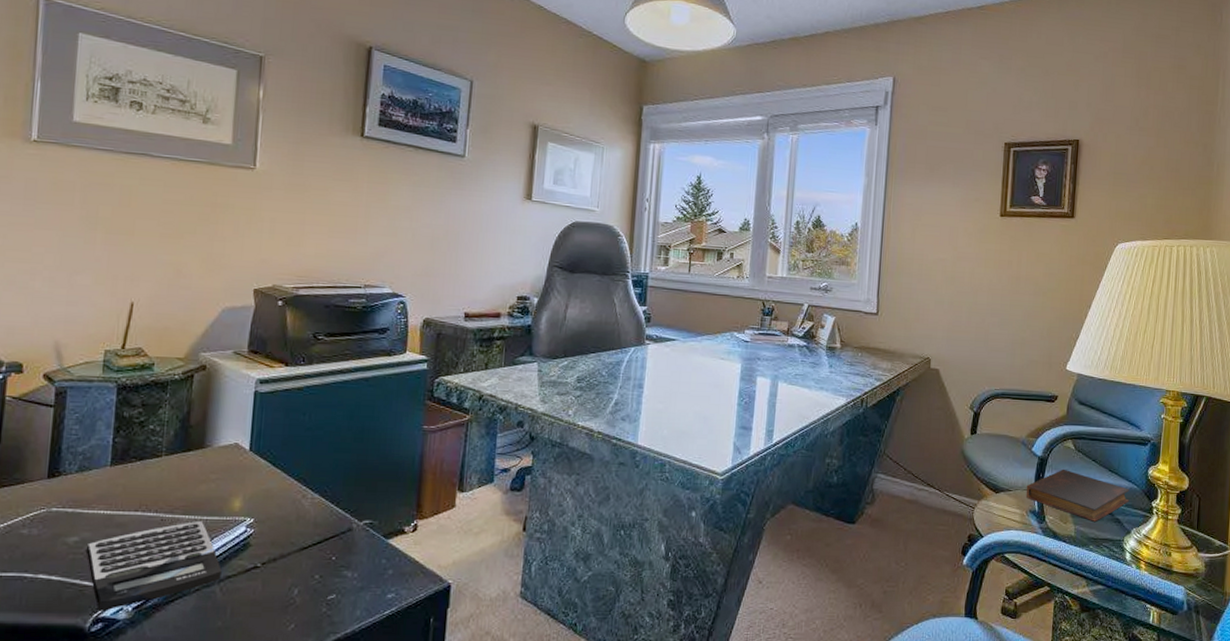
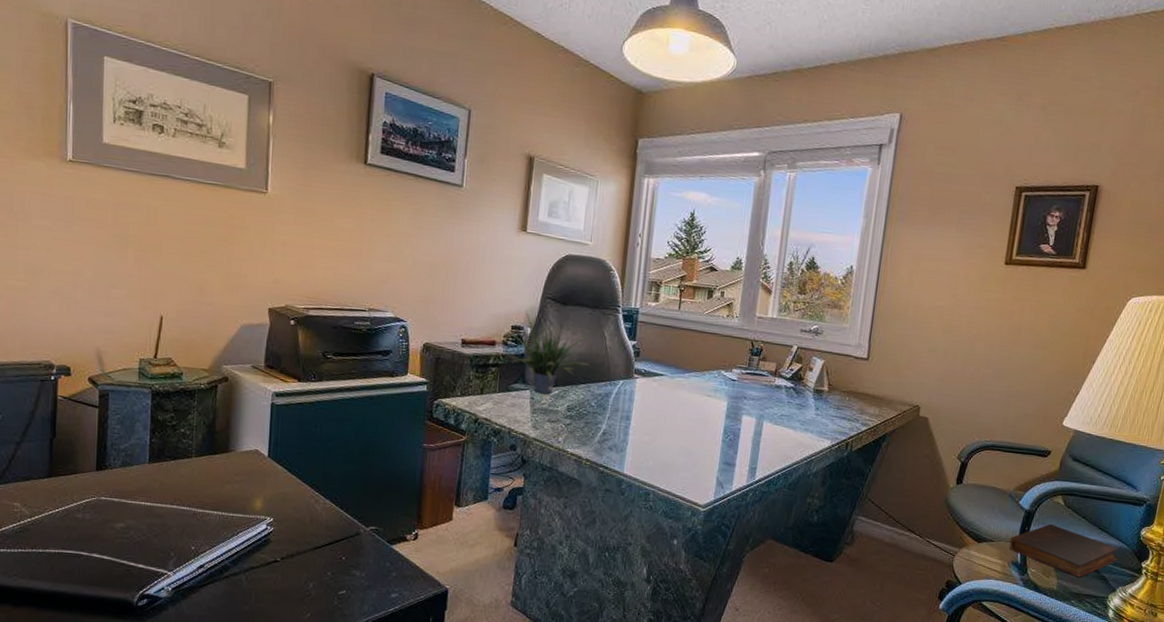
calculator: present [85,520,222,611] -> none [131,516,246,589]
potted plant: none [511,280,600,366] -> present [505,310,590,395]

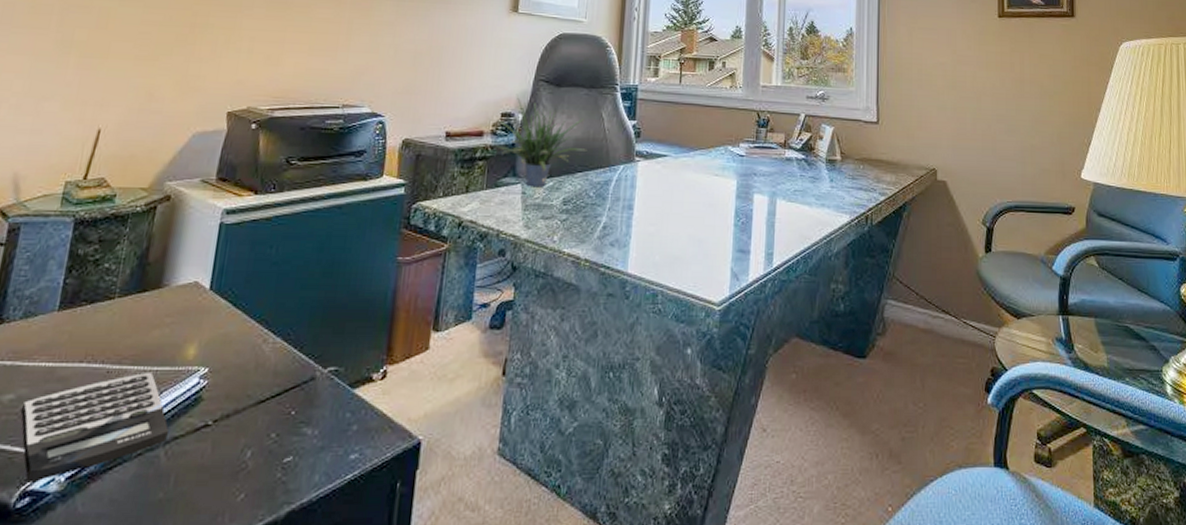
calculator: none [131,516,246,589] -> present [20,371,169,483]
book: present [1009,523,1119,579] -> none [1050,289,1164,351]

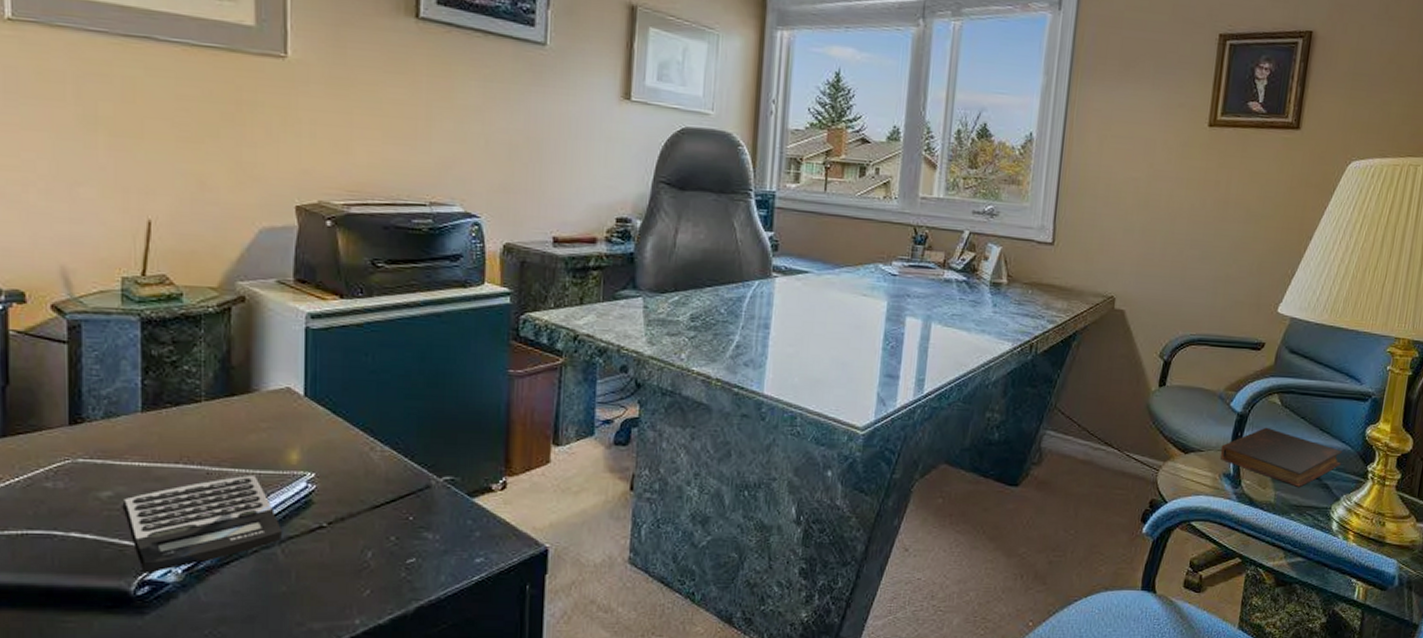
potted plant: present [494,95,587,187] -> none [609,198,717,302]
book: none [1050,289,1164,351] -> present [1220,427,1342,488]

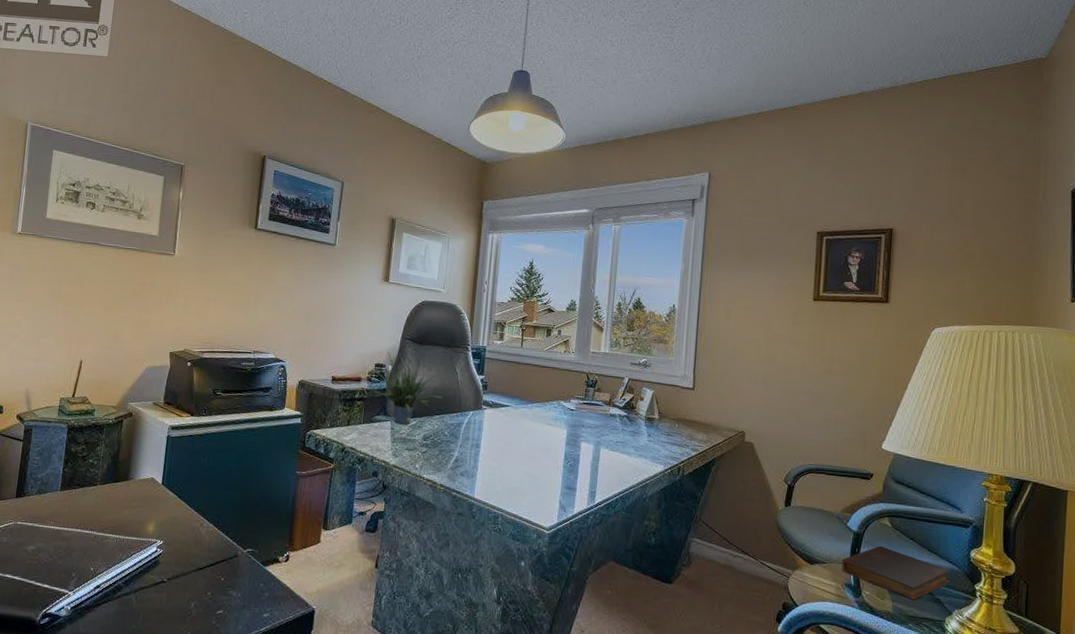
calculator: present [122,474,282,573] -> none [39,539,137,608]
potted plant: none [609,198,717,302] -> present [369,350,444,425]

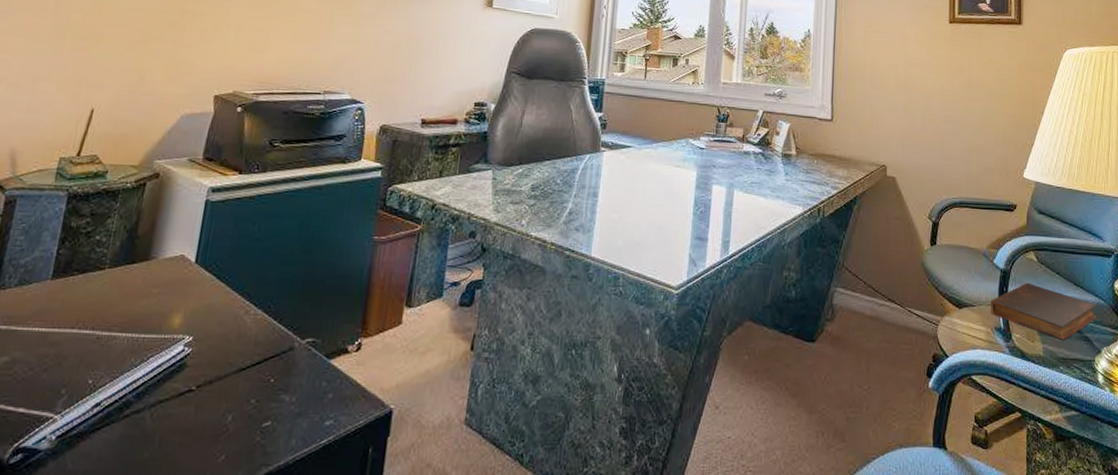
potted plant: present [369,350,444,425] -> none [467,86,556,174]

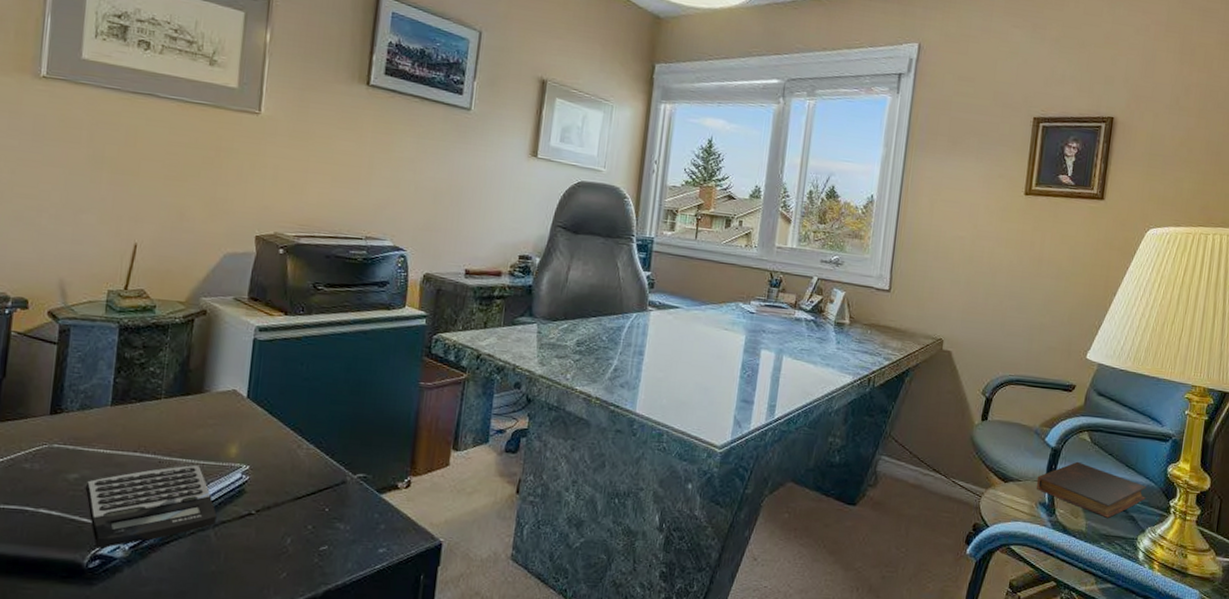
calculator: none [14,338,155,440] -> present [85,464,217,549]

